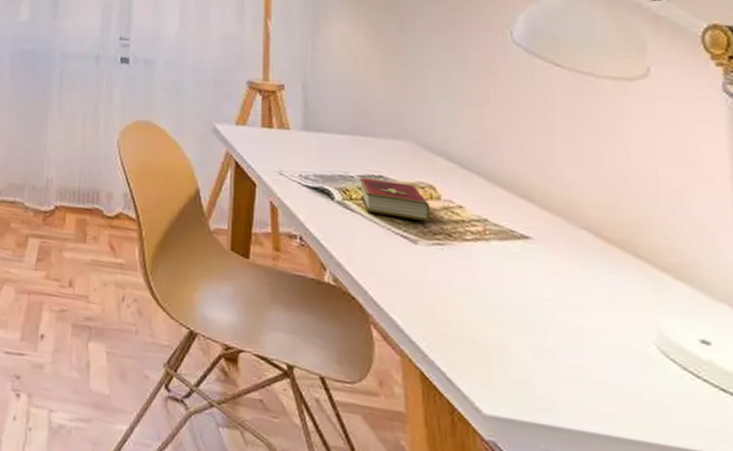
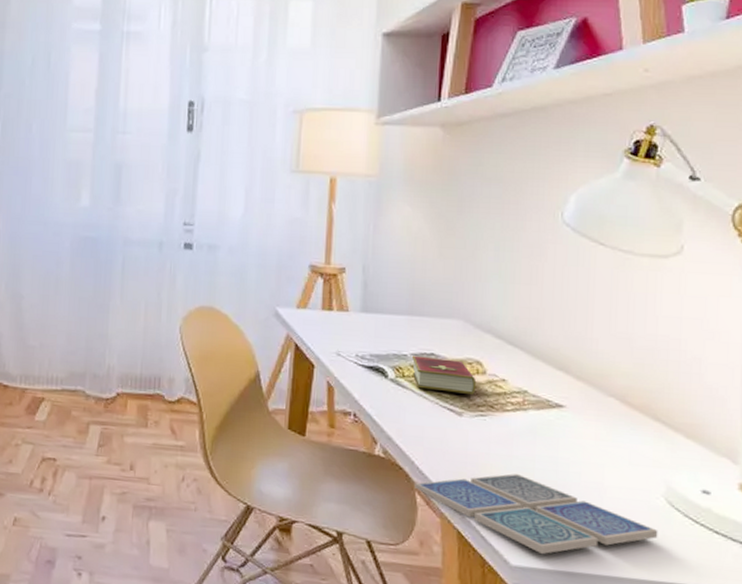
drink coaster: none [370,310,653,405] -> present [415,473,658,555]

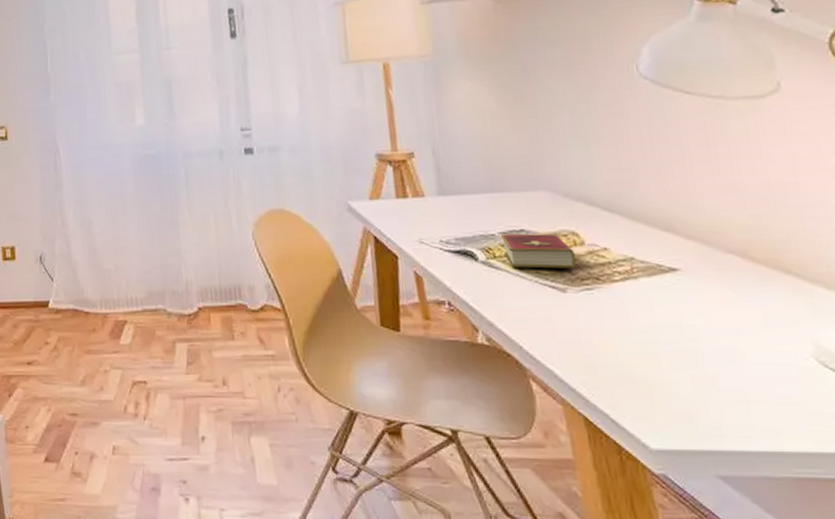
drink coaster: present [415,473,658,555] -> none [527,349,816,435]

